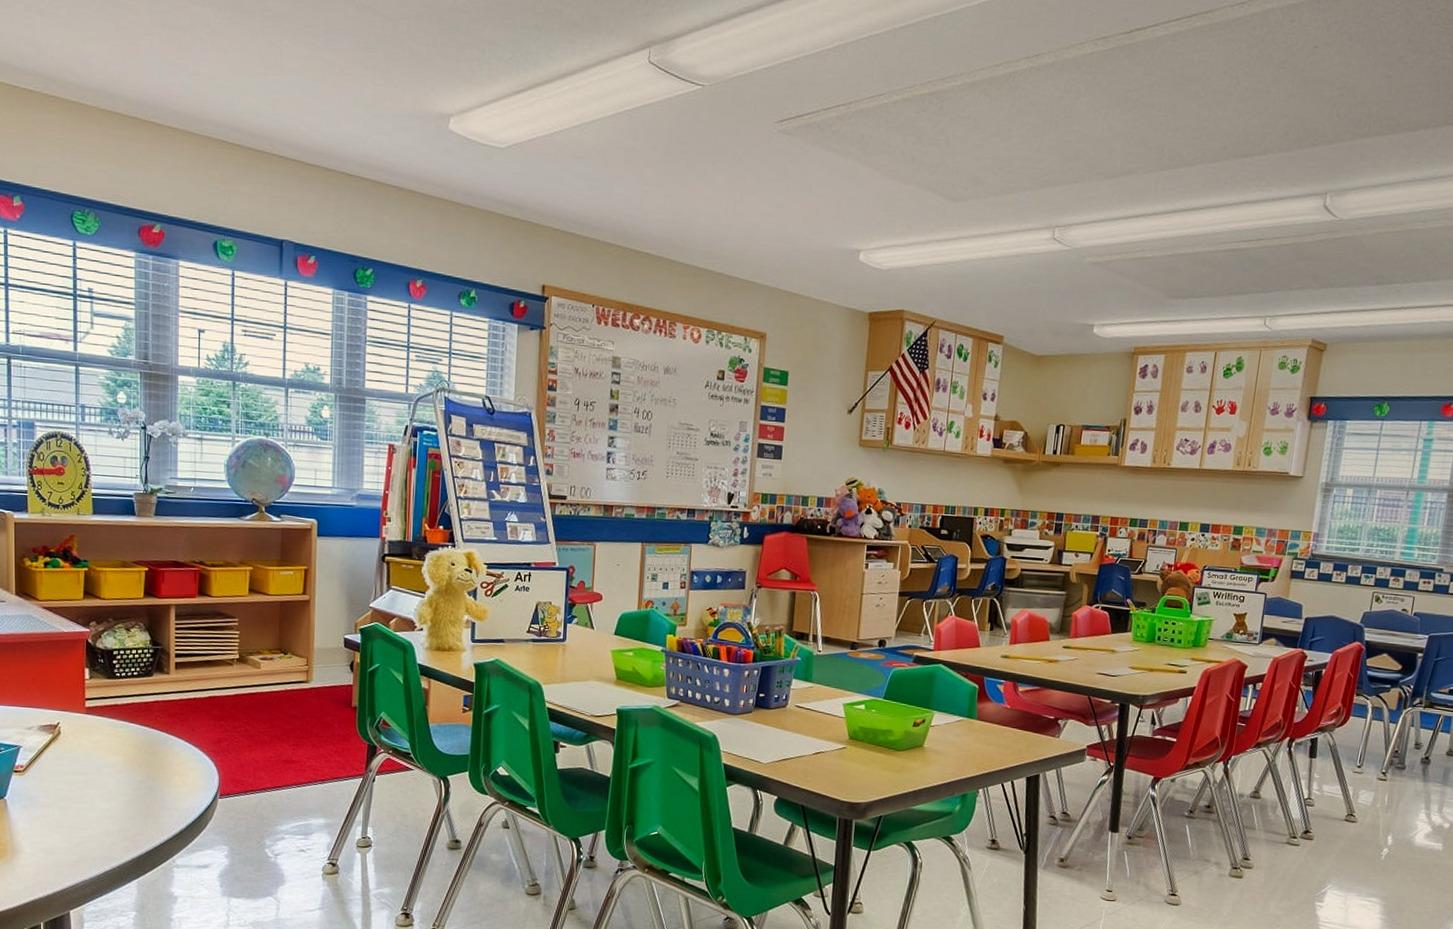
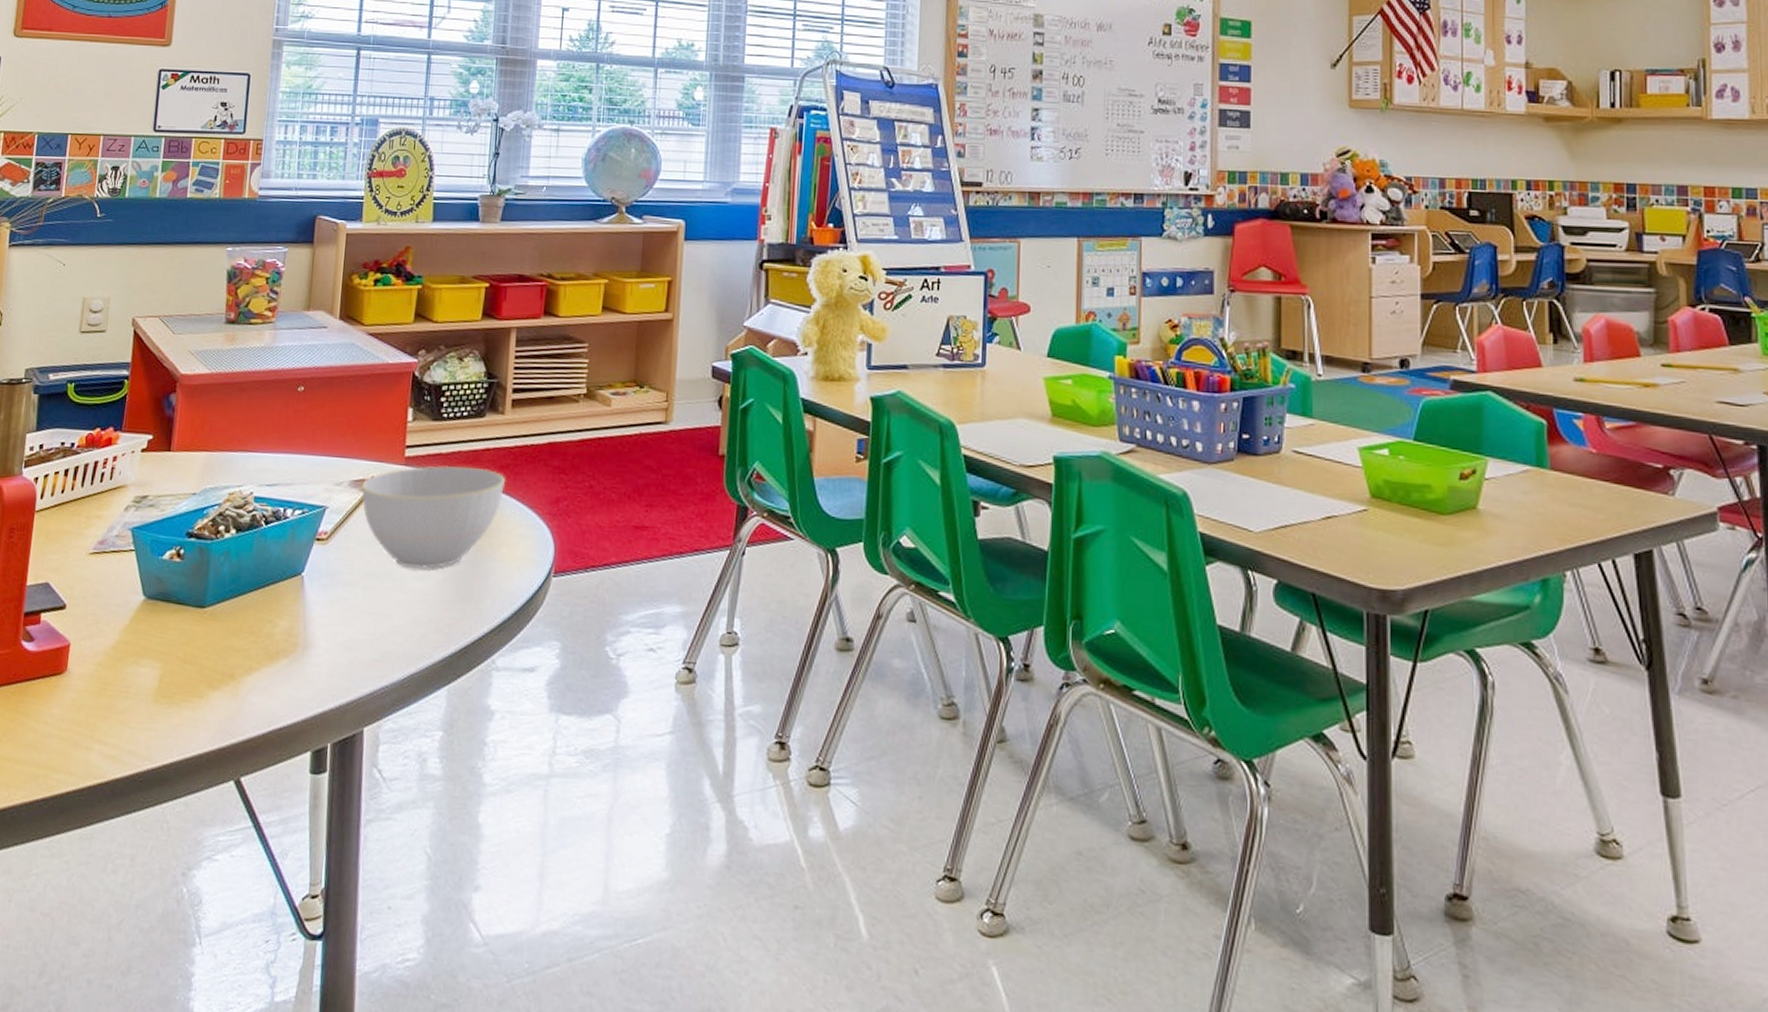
bowl: none [49,714,174,794] -> present [361,465,505,569]

